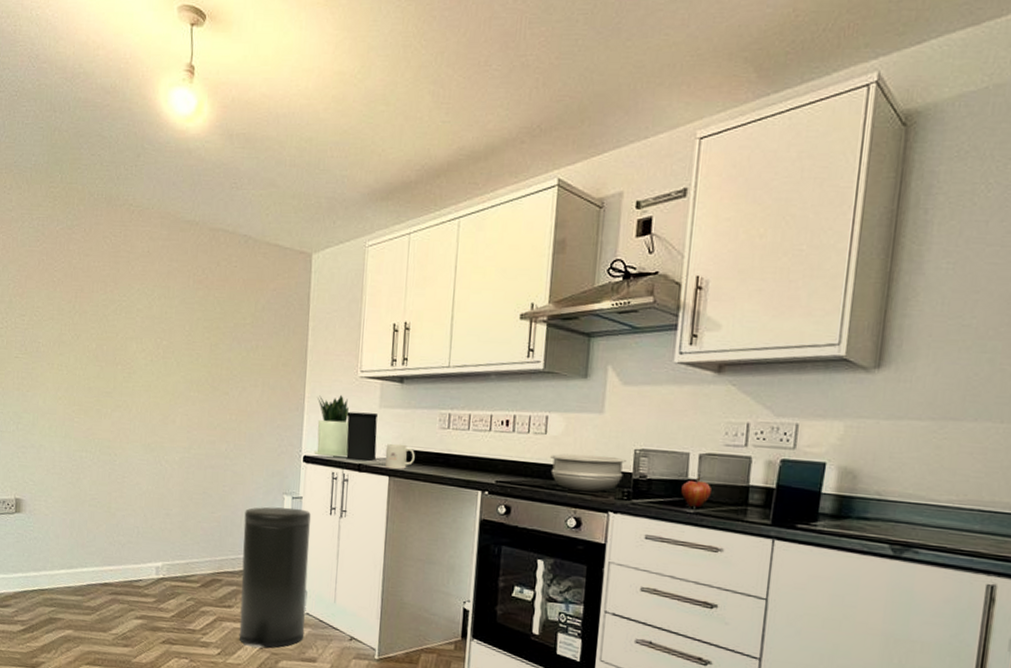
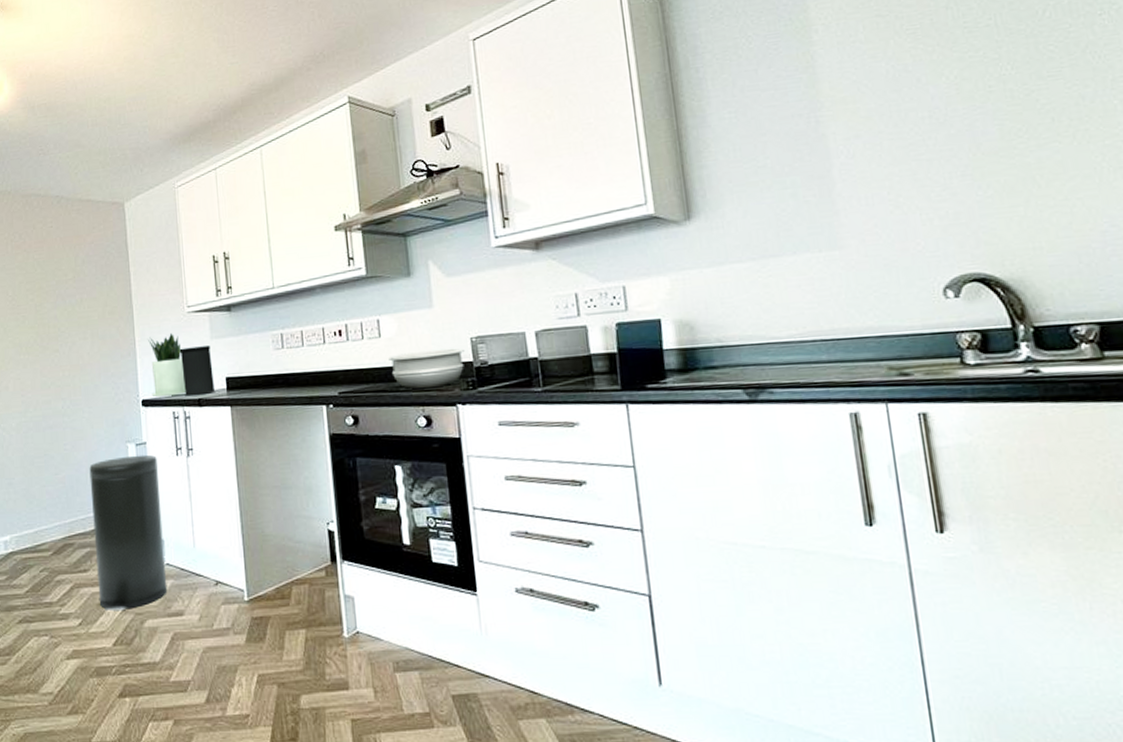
mug: present [385,443,415,470] -> none [223,371,254,399]
fruit: present [681,477,711,507] -> none [524,354,555,385]

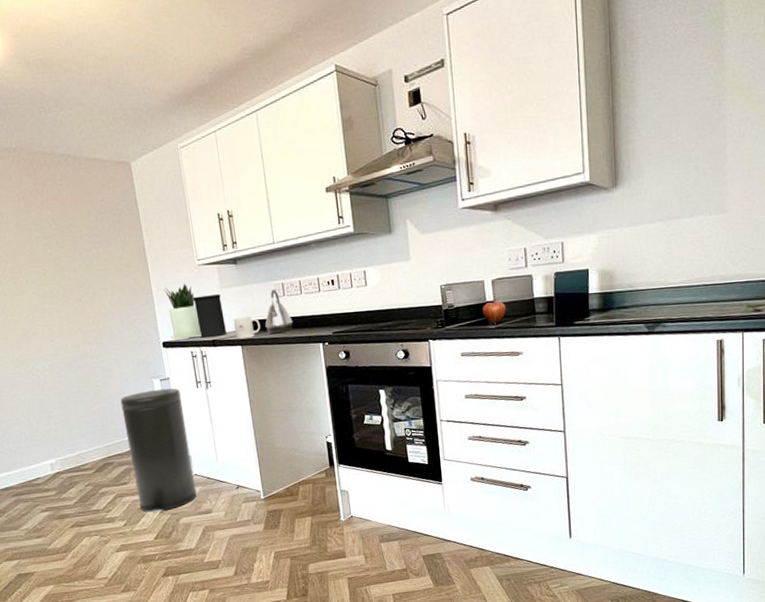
mug: none [223,371,254,399] -> present [233,316,261,340]
kettle: none [259,340,293,393] -> present [265,289,294,334]
bowl: present [388,347,464,390] -> none [374,294,435,329]
fruit: none [524,354,555,385] -> present [482,299,506,323]

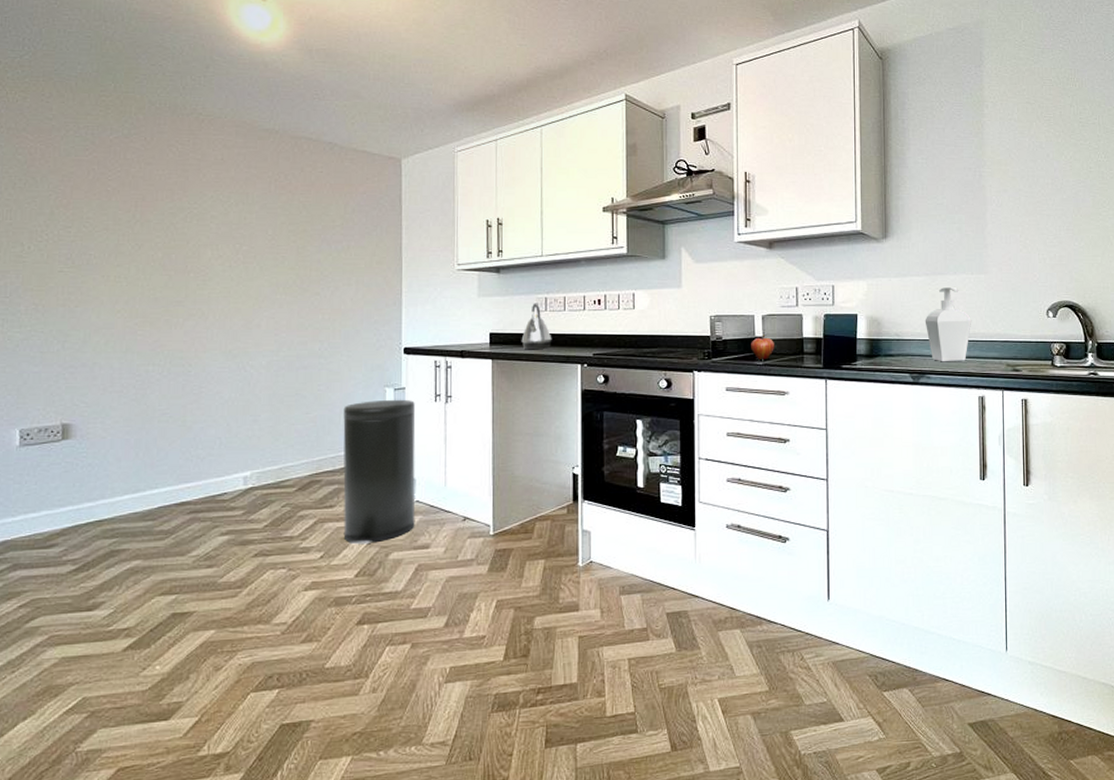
planter: present [164,283,202,340] -> none [414,287,450,346]
canister: present [193,294,226,338] -> none [446,302,478,348]
mug: present [233,316,261,340] -> none [487,328,516,353]
soap bottle: none [659,231,710,310] -> present [925,287,972,362]

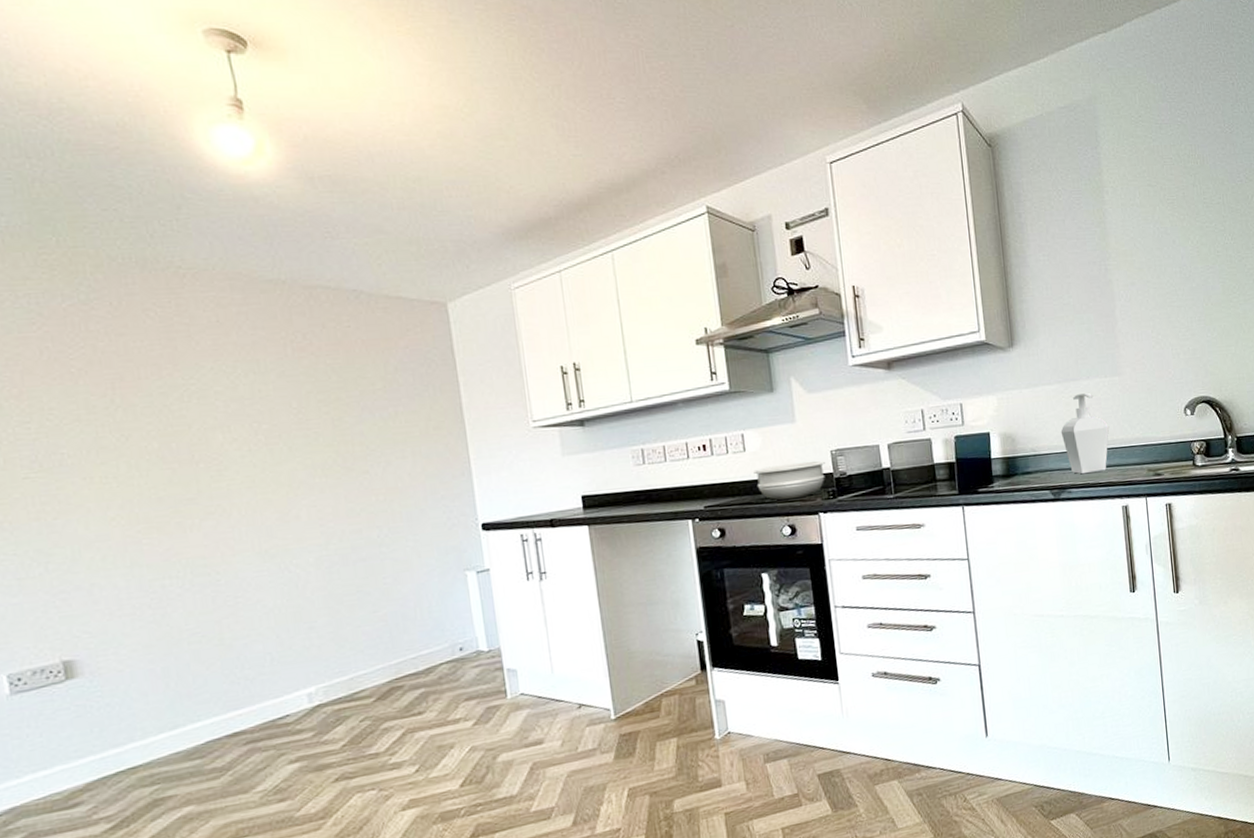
pedal bin: present [343,399,416,545] -> none [418,582,523,753]
kettle: present [521,303,552,350] -> none [619,456,656,510]
bowl: none [640,323,704,356] -> present [754,460,825,501]
fruit: present [751,335,774,359] -> none [878,465,905,493]

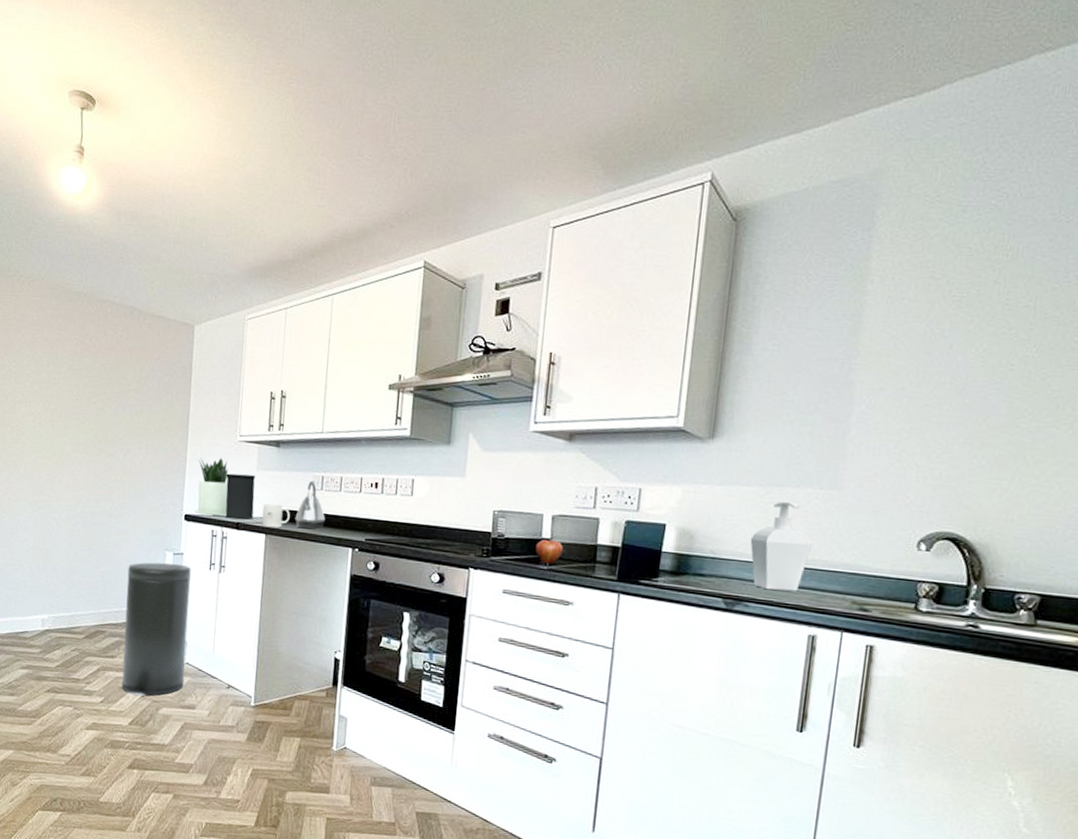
pedal bin: none [418,582,523,753] -> present [121,562,191,697]
planter: none [486,449,536,520] -> present [194,457,228,516]
canister: none [525,463,569,518] -> present [225,473,255,520]
mug: none [578,488,614,518] -> present [261,503,290,528]
kettle: none [619,456,656,510] -> present [295,480,326,529]
bowl: present [754,460,825,501] -> none [416,514,486,550]
fruit: none [878,465,905,493] -> present [535,536,563,564]

